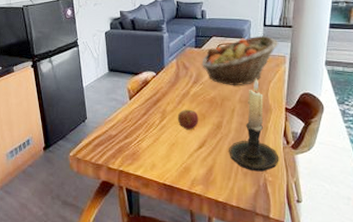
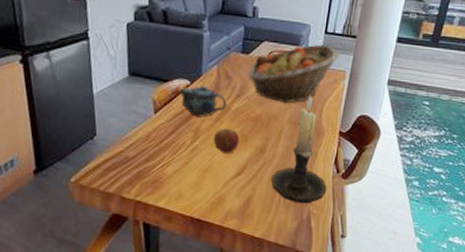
teapot: none [147,75,186,101] -> present [179,85,227,117]

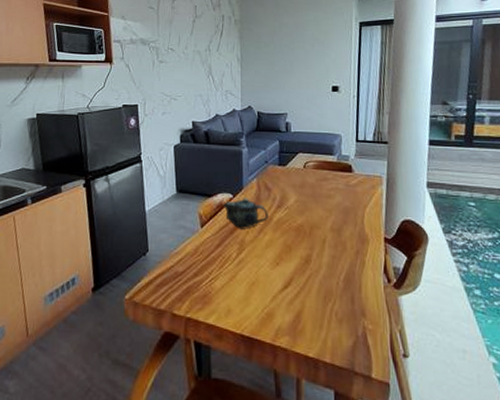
apple: present [213,128,240,153] -> none [258,239,284,265]
fruit basket: present [248,44,340,103] -> none [286,152,374,212]
candle holder: present [271,95,327,204] -> none [320,202,380,318]

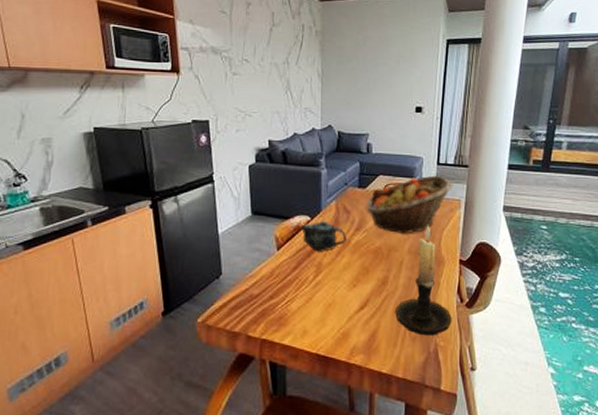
fruit basket: none [286,152,374,212] -> present [366,175,454,234]
candle holder: none [320,202,380,318] -> present [395,225,452,336]

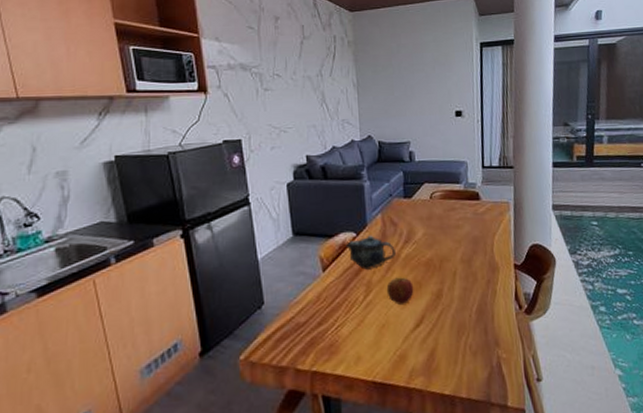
apple: none [335,262,361,287] -> present [386,277,414,305]
fruit basket: present [366,175,454,234] -> none [413,179,501,243]
candle holder: present [395,225,452,336] -> none [452,231,513,350]

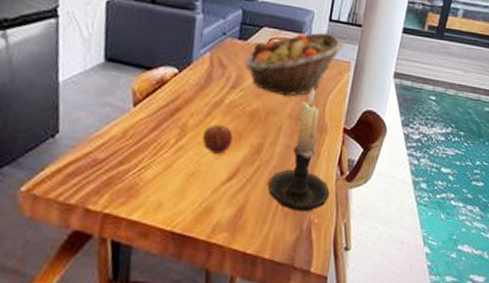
teapot: present [345,235,396,270] -> none [164,74,220,111]
fruit basket: none [413,179,501,243] -> present [245,32,345,96]
candle holder: none [452,231,513,350] -> present [268,88,330,212]

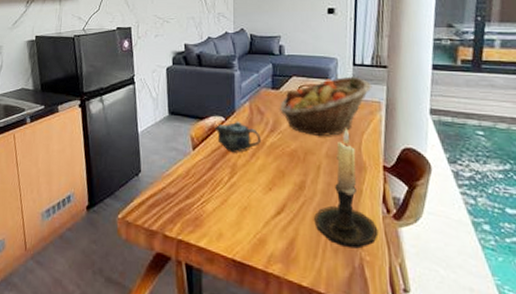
teapot: none [164,74,220,111] -> present [214,121,261,153]
apple: present [202,124,233,154] -> none [250,164,277,190]

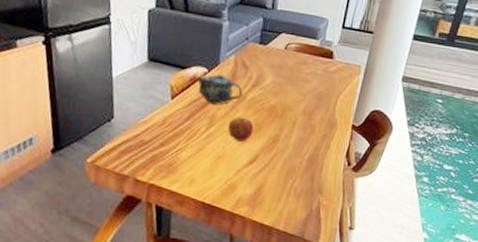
apple: none [250,164,277,190] -> present [227,116,254,142]
fruit basket: present [280,76,372,137] -> none [264,38,356,95]
candle holder: present [314,128,379,249] -> none [283,88,338,195]

